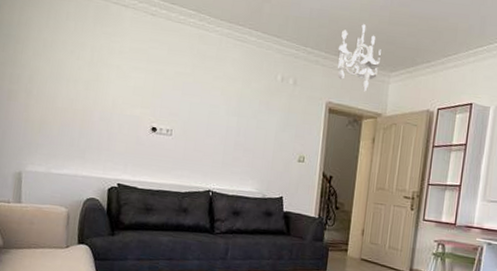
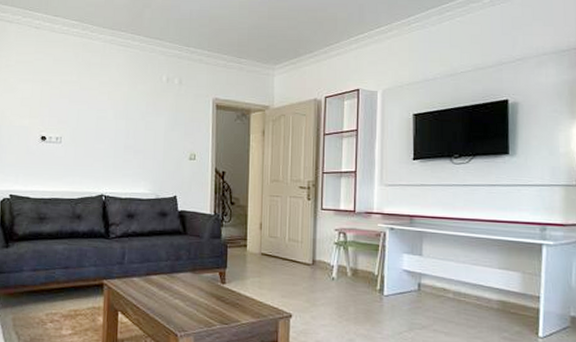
chandelier: present [338,24,381,93] -> none [221,21,263,87]

